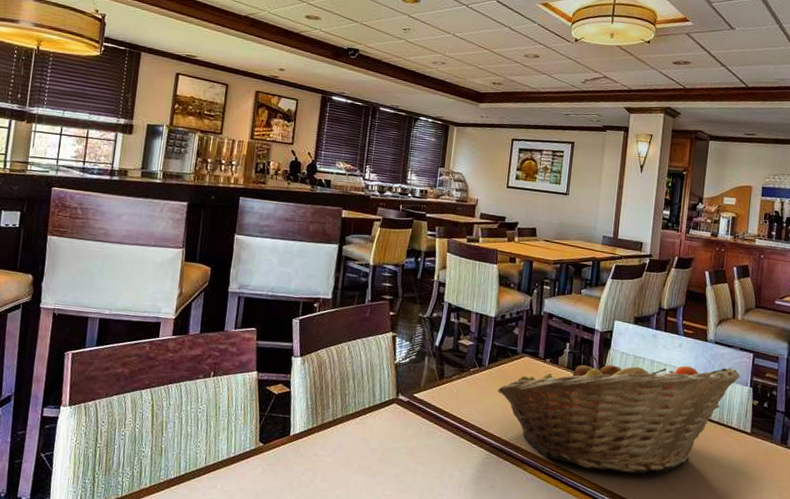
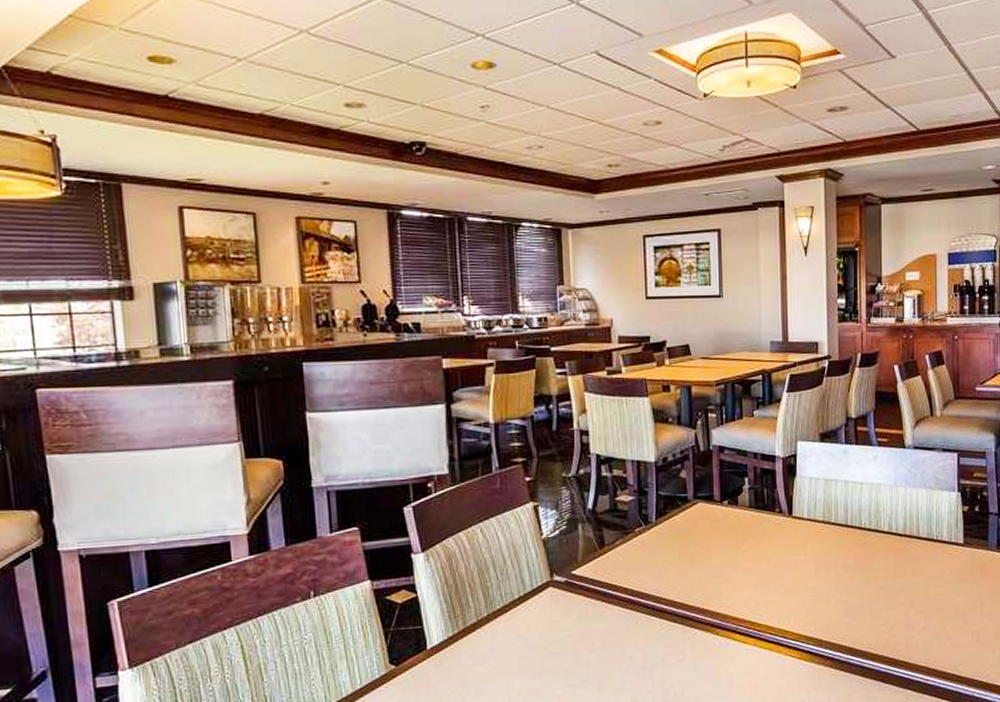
fruit basket: present [498,355,740,474] -> none [672,474,945,619]

